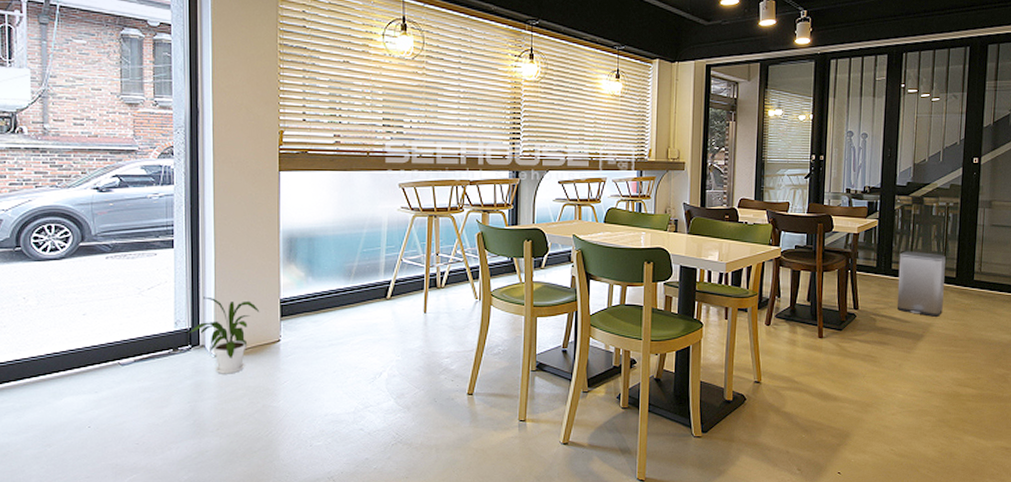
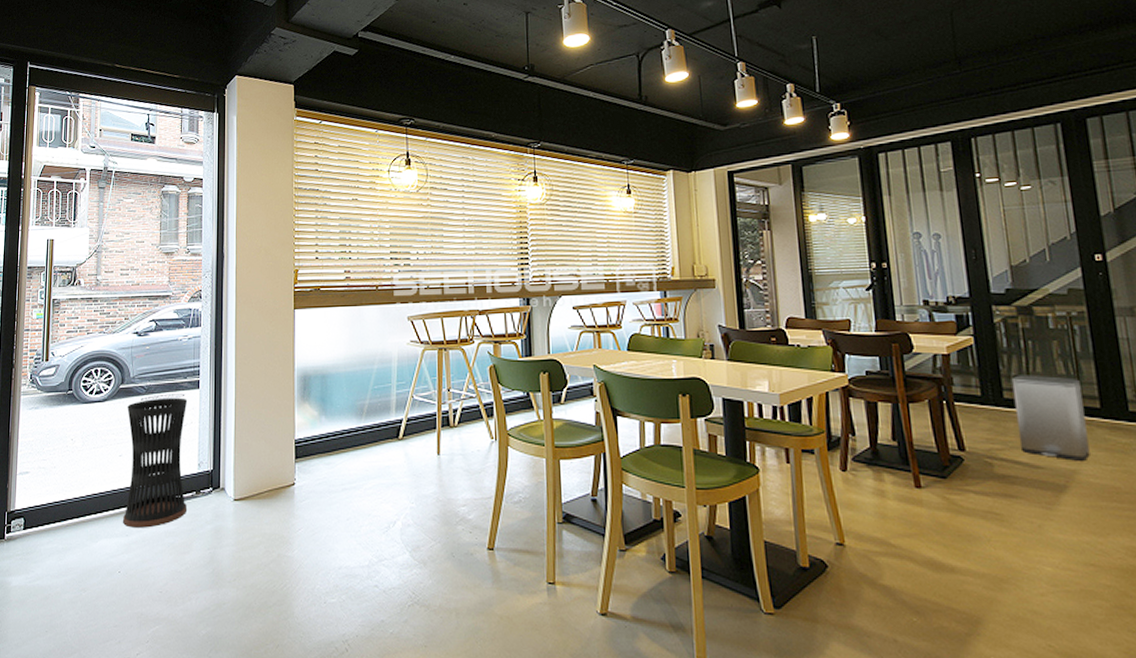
umbrella stand: none [89,256,163,385] -> present [123,397,188,528]
house plant: present [190,296,260,374] -> none [211,437,276,520]

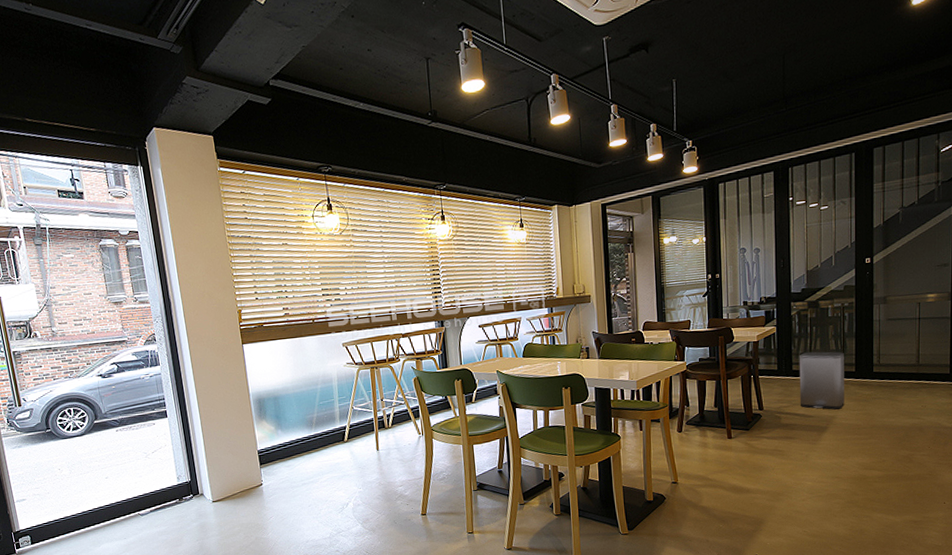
umbrella stand: present [123,397,188,528] -> none [104,426,174,532]

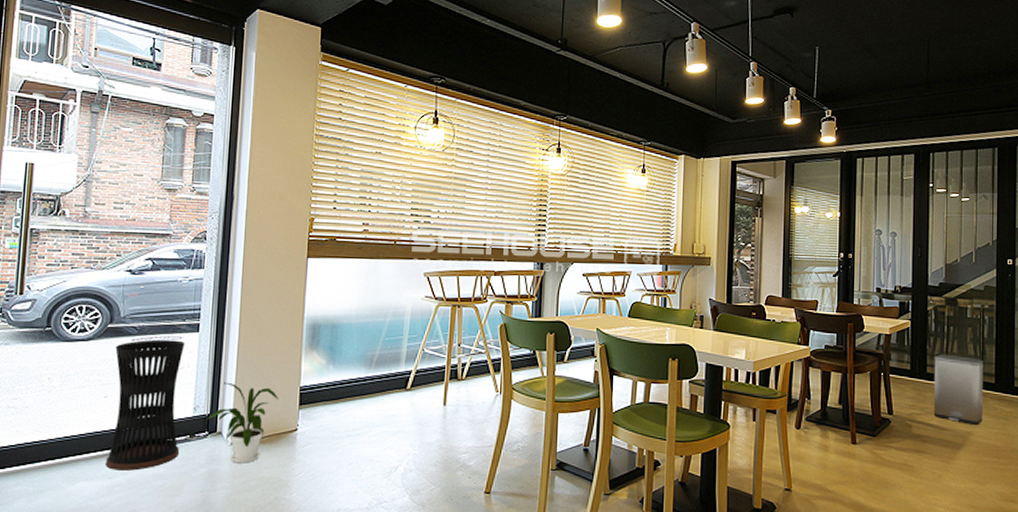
umbrella stand: none [104,426,174,532] -> present [106,339,186,471]
house plant: none [190,454,243,516] -> present [208,382,279,463]

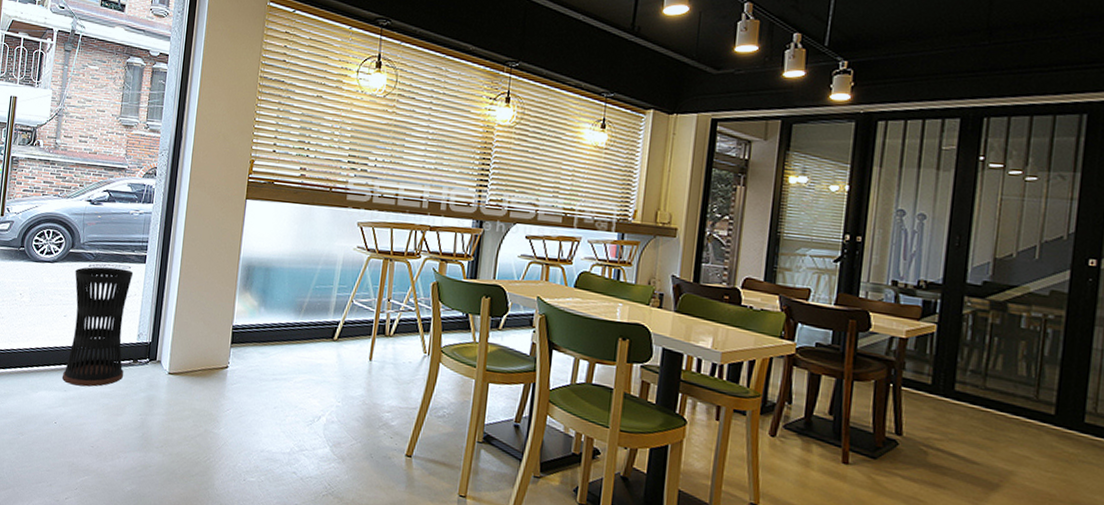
house plant: present [208,382,279,463] -> none [149,313,213,394]
pedal bin: present [933,354,983,425] -> none [960,369,1040,464]

